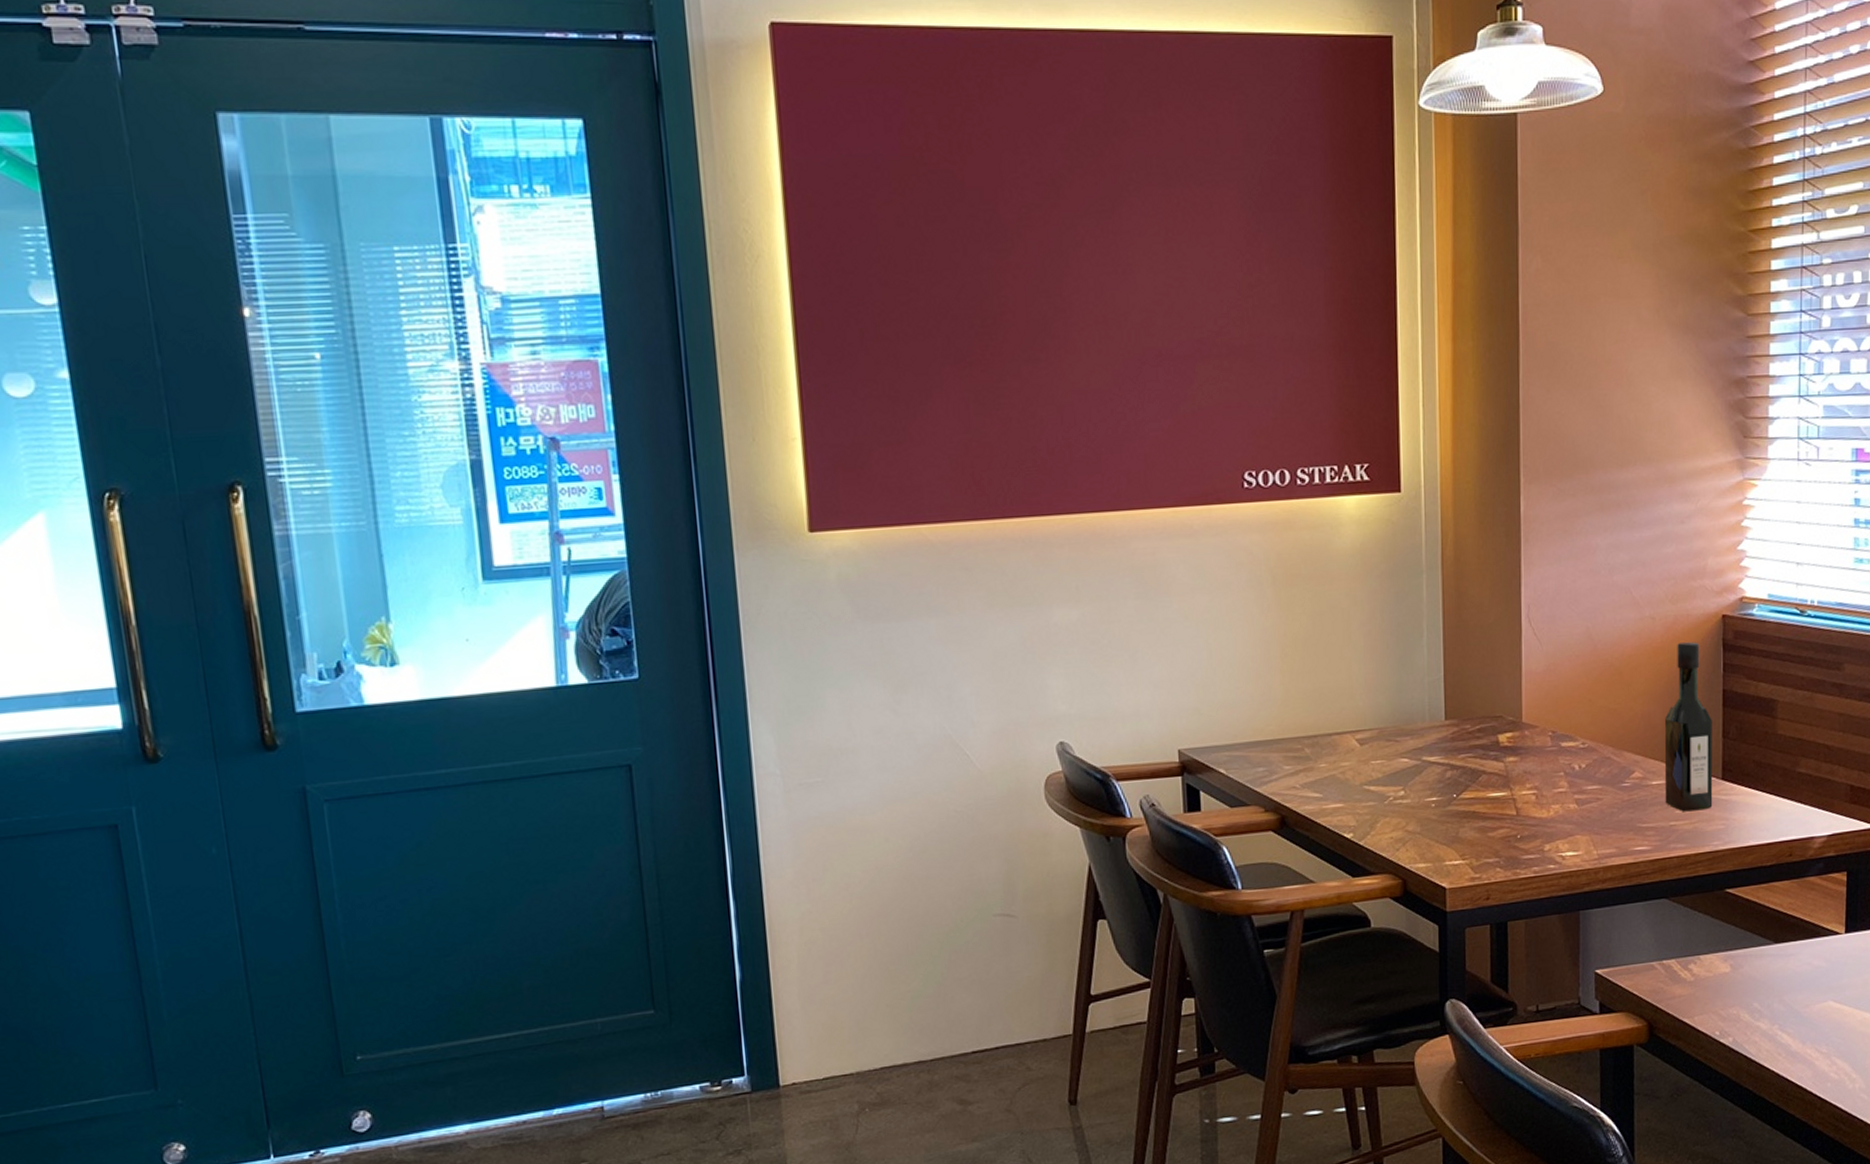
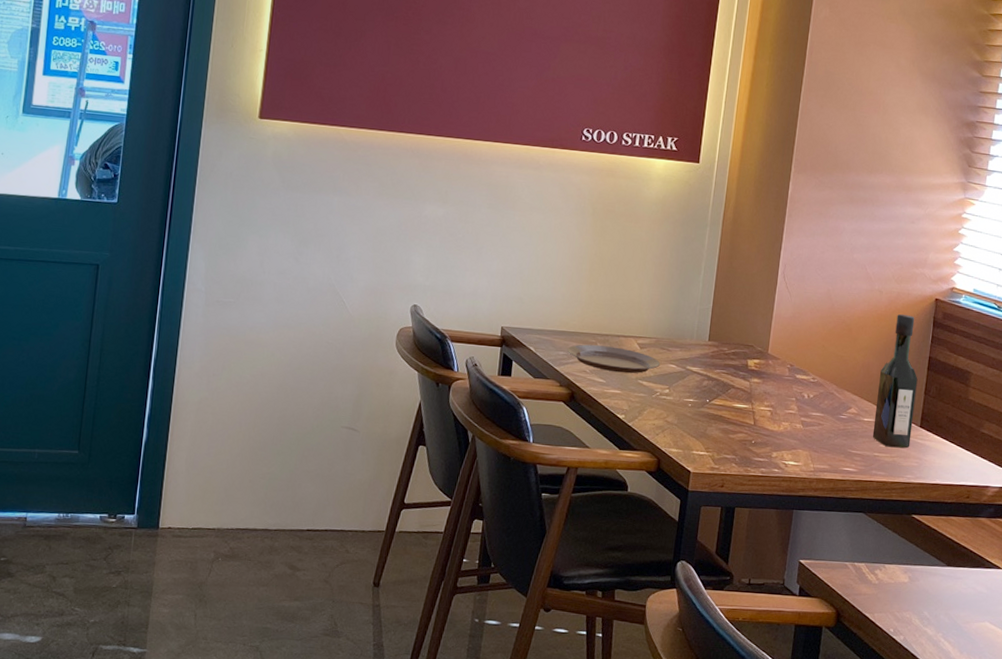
plate: none [1267,749,1389,782] -> present [567,344,661,374]

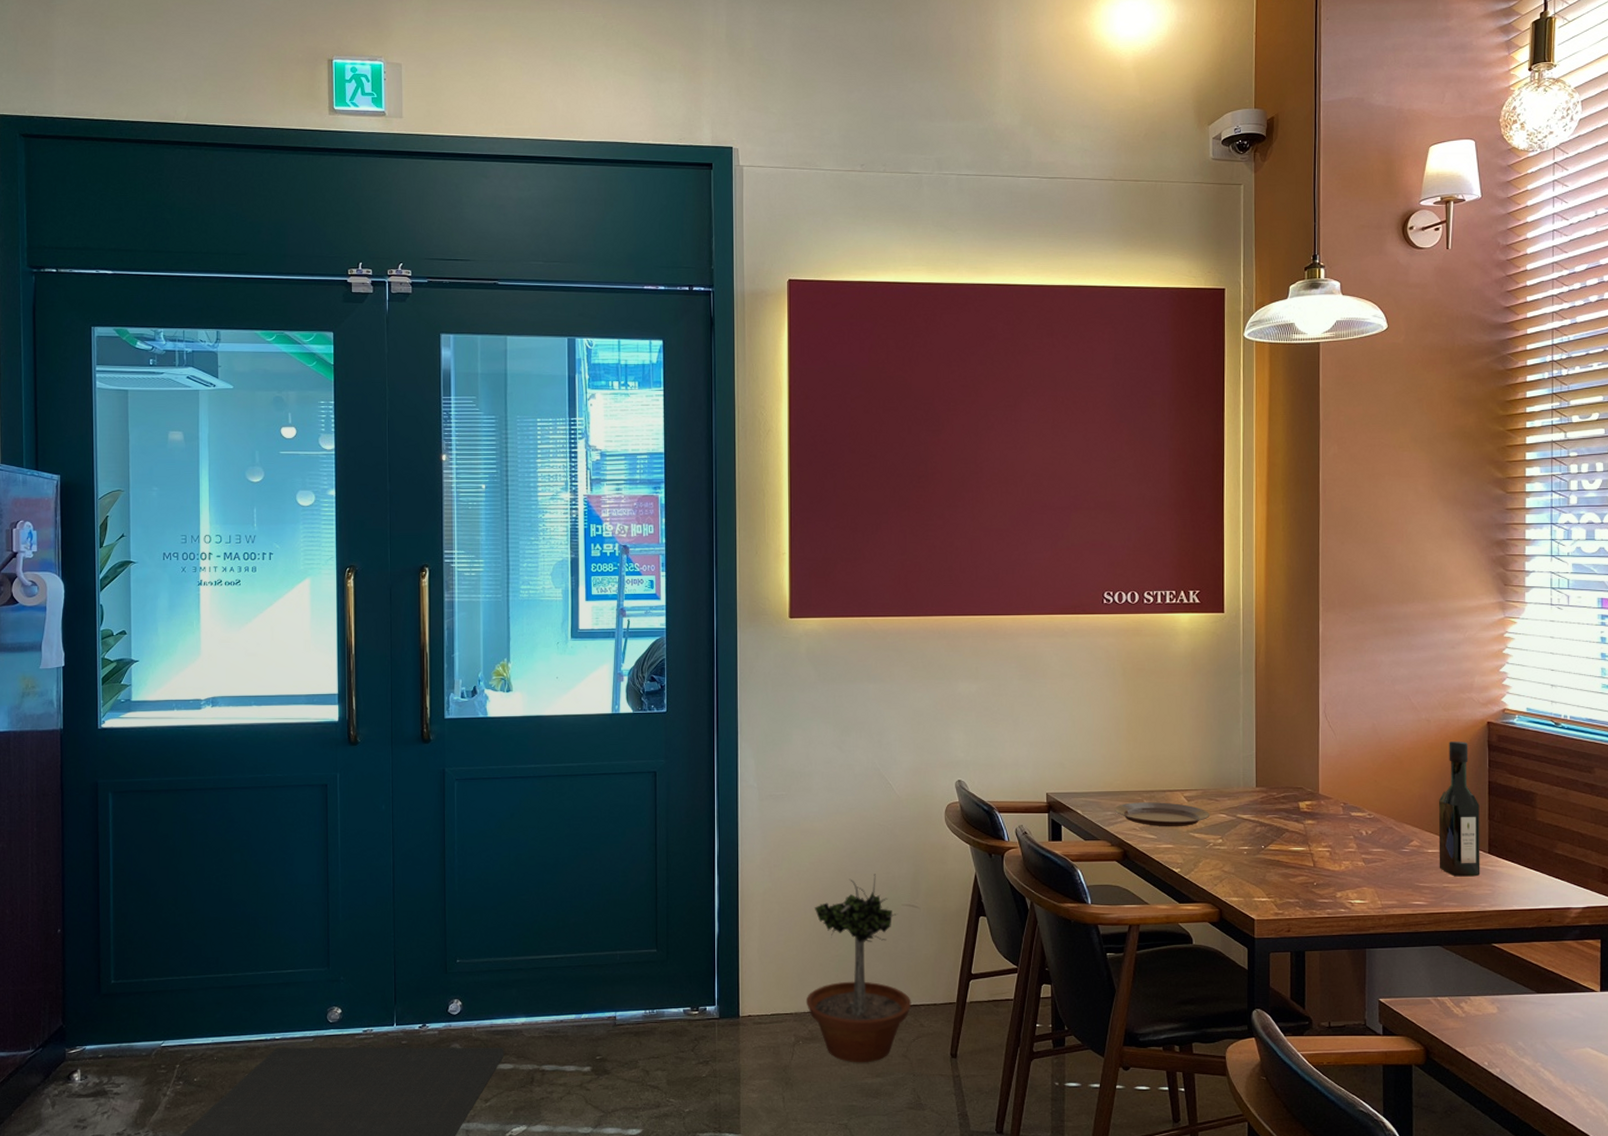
potted tree: none [230,392,340,585] -> present [806,874,912,1063]

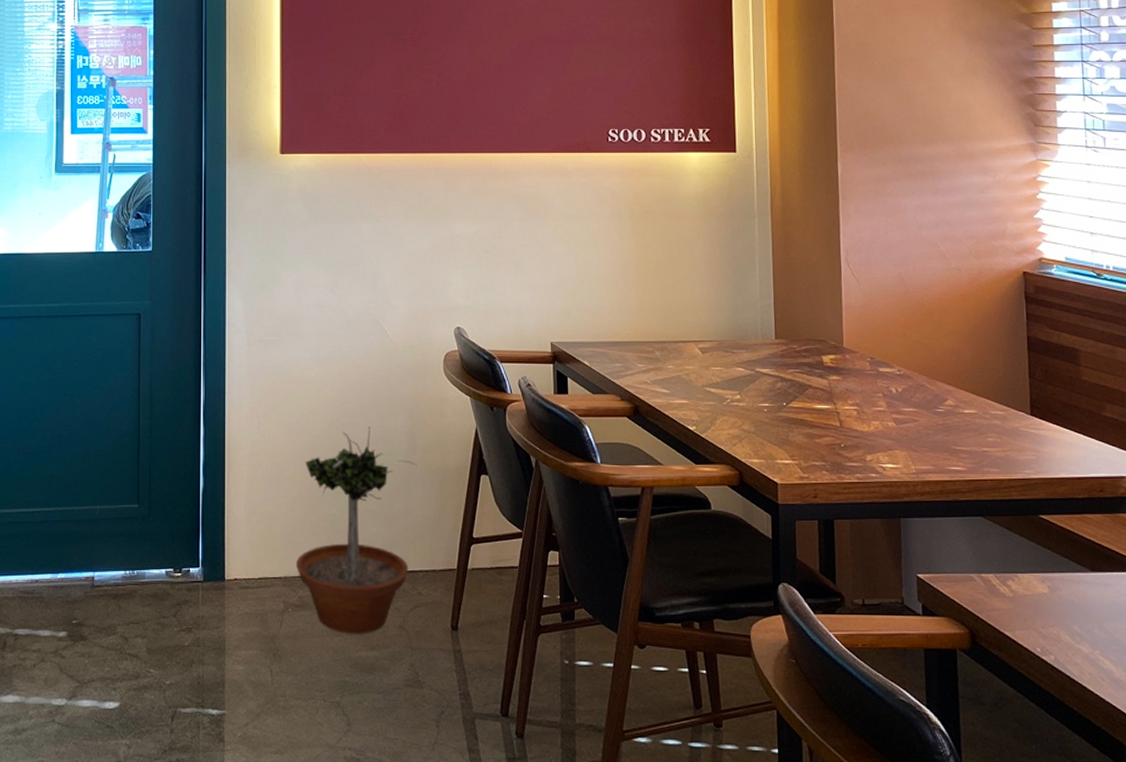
plate: present [1114,802,1210,827] -> none [623,354,727,381]
bottle: present [1438,740,1480,877] -> none [974,291,1023,441]

